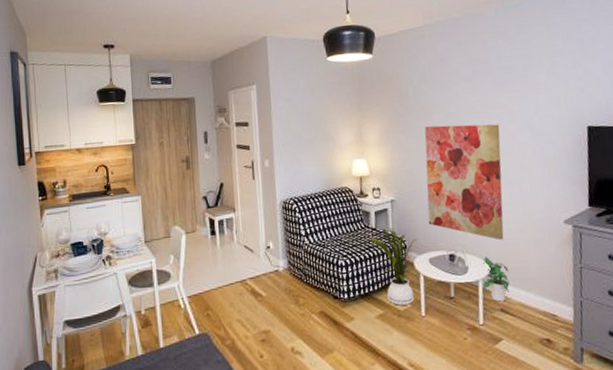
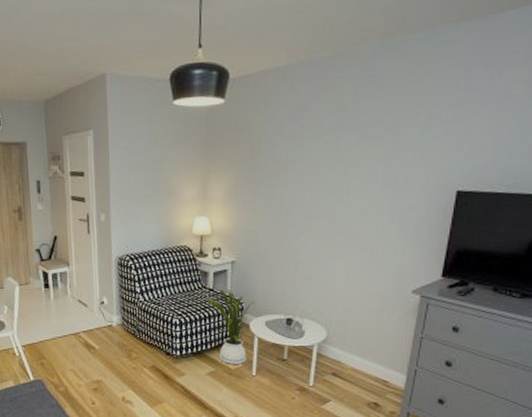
wall art: present [424,124,504,240] -> none [269,183,359,307]
potted plant: present [481,257,511,302] -> none [318,322,346,366]

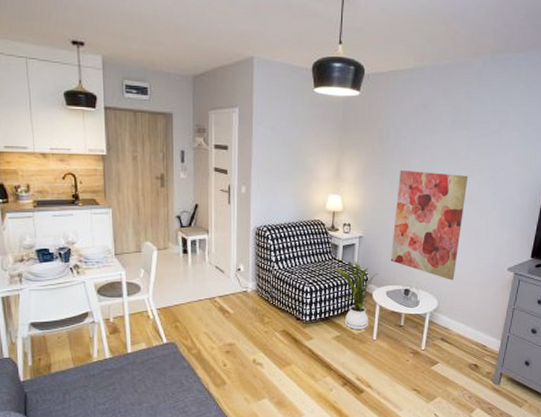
wall art: none [269,183,359,307] -> present [391,169,468,281]

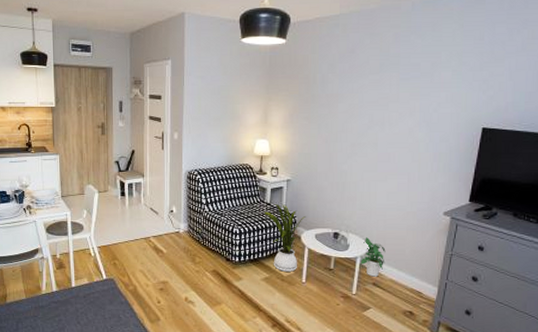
wall art: present [391,169,468,281] -> none [320,113,399,224]
potted plant: none [430,294,454,332] -> present [361,237,386,277]

